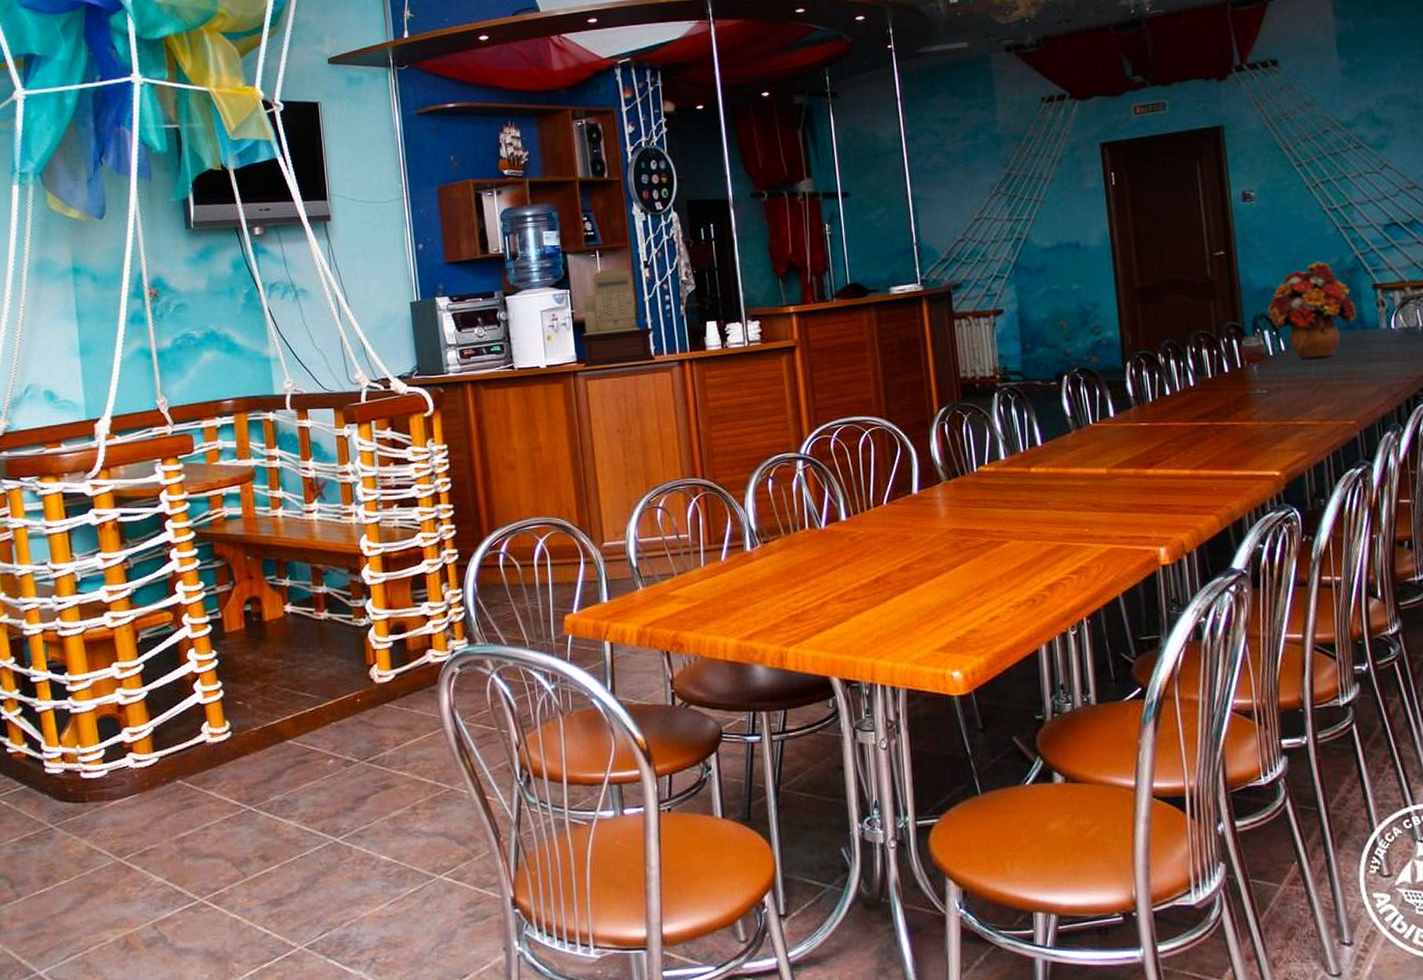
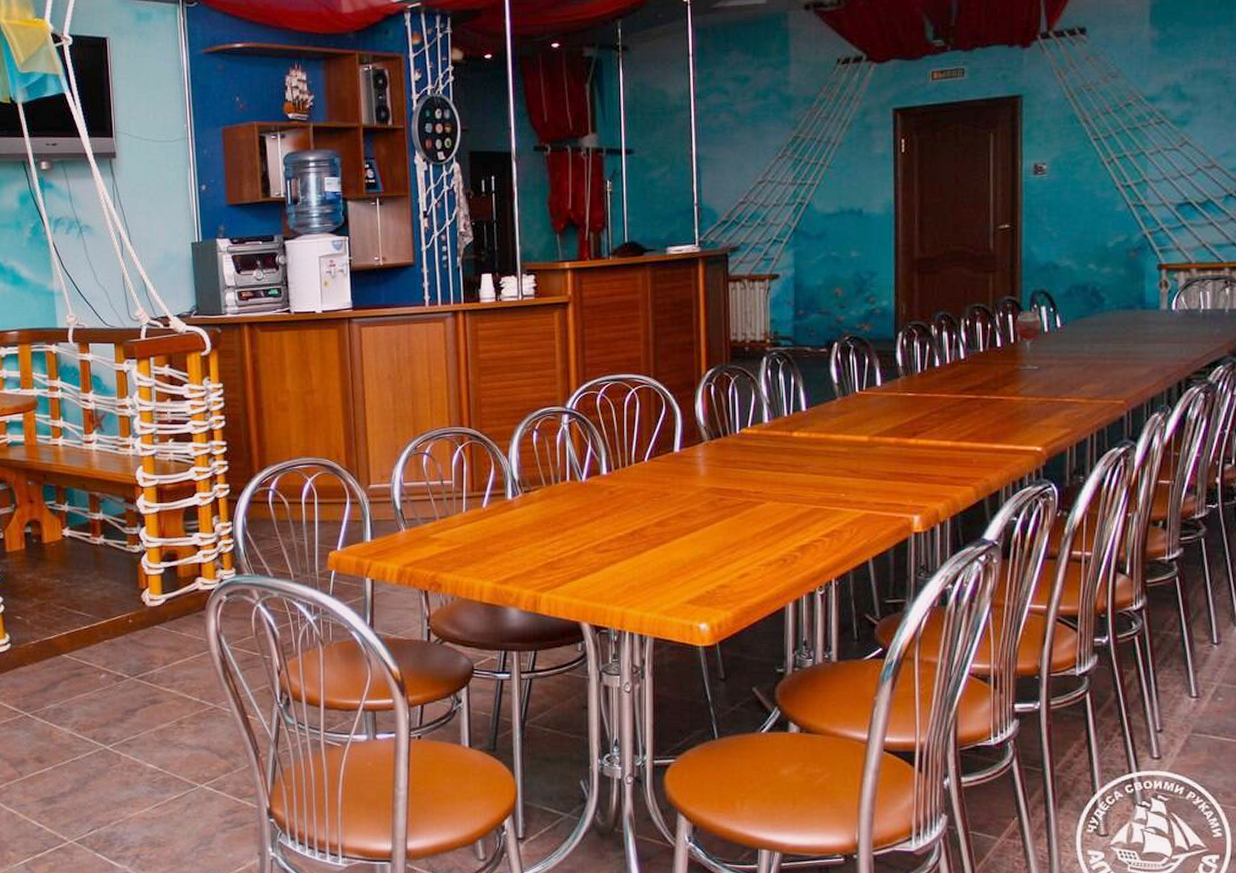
cash register: present [580,268,655,368] -> none [357,217,429,315]
flower arrangement: present [1267,261,1357,359] -> none [1046,239,1139,337]

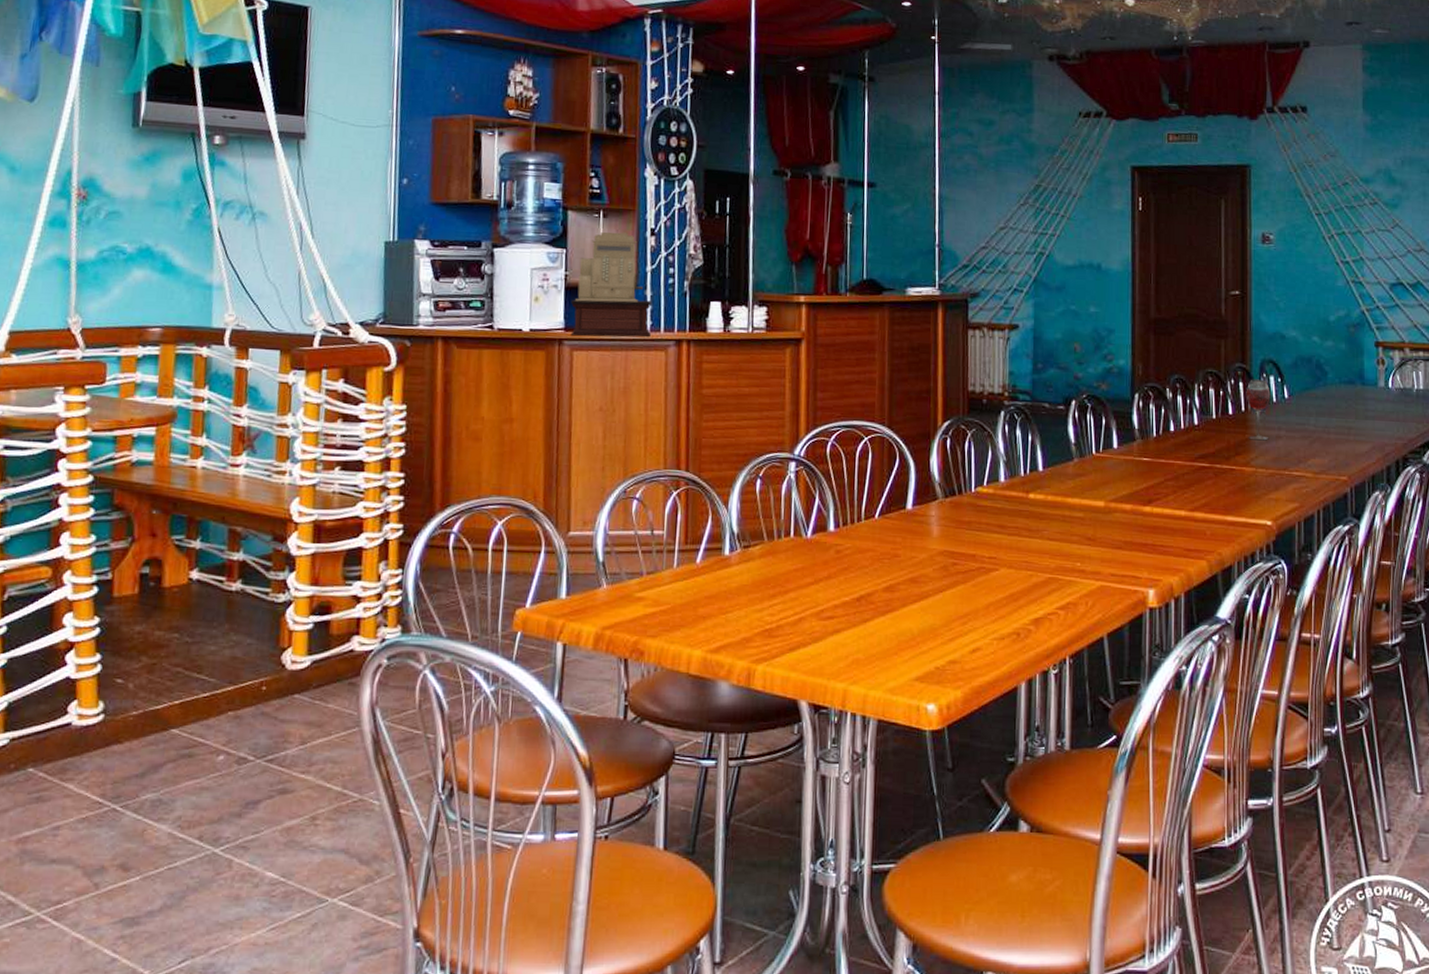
cash register: none [357,217,429,315] -> present [570,232,651,338]

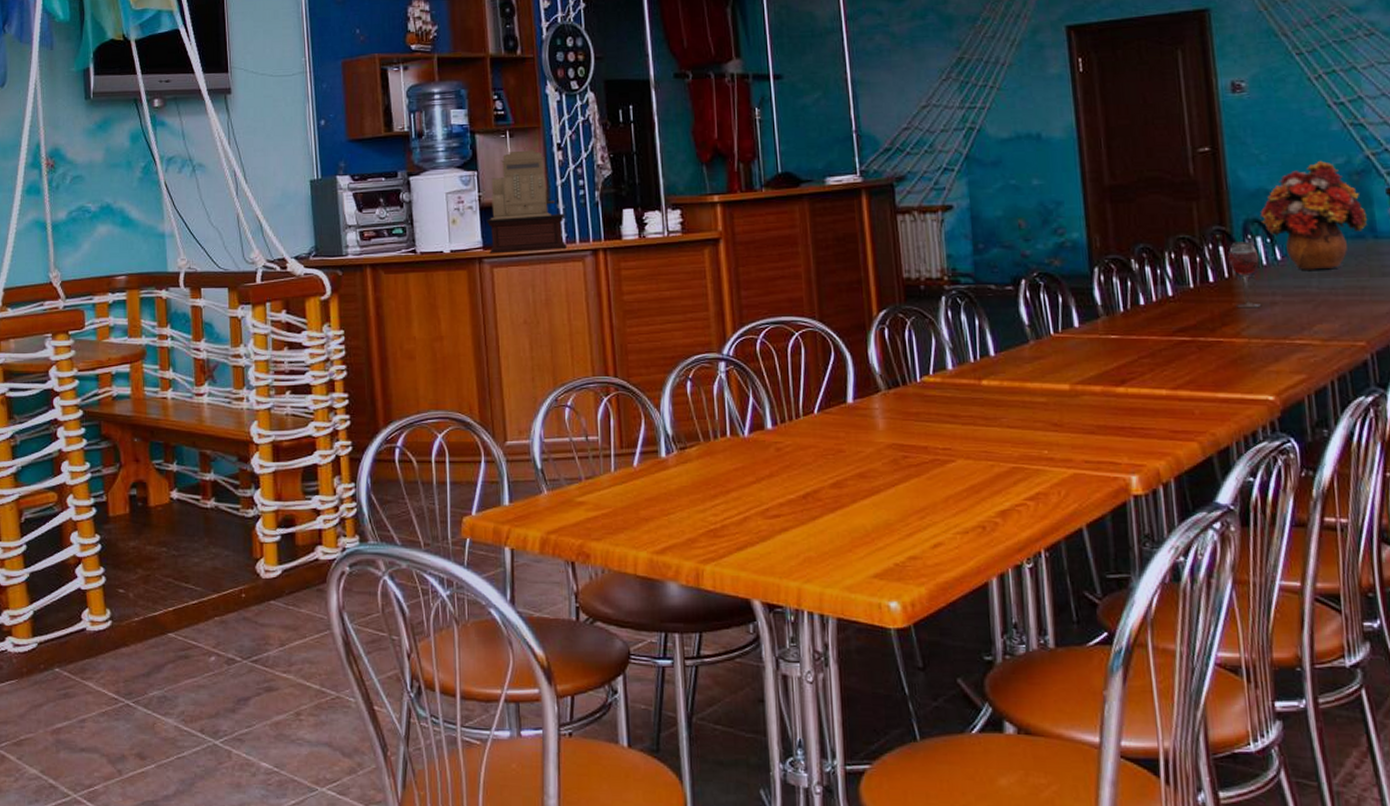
flower arrangement: none [1274,312,1359,410] -> present [1260,161,1368,270]

